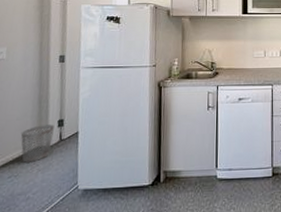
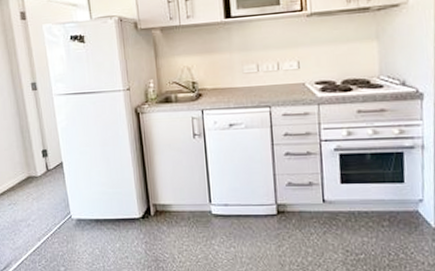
wastebasket: present [20,124,54,163] -> none [11,155,41,191]

